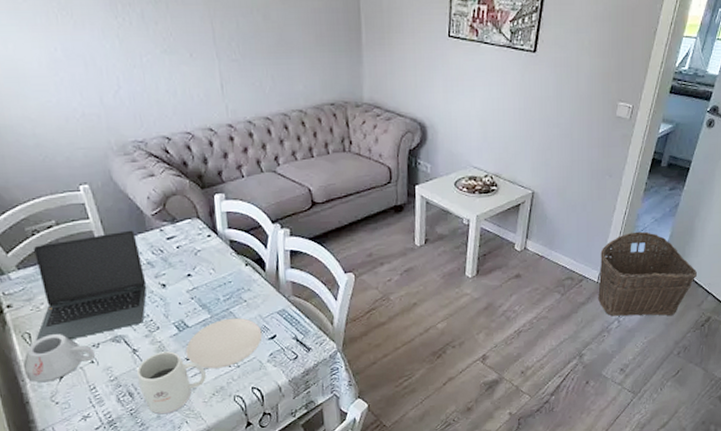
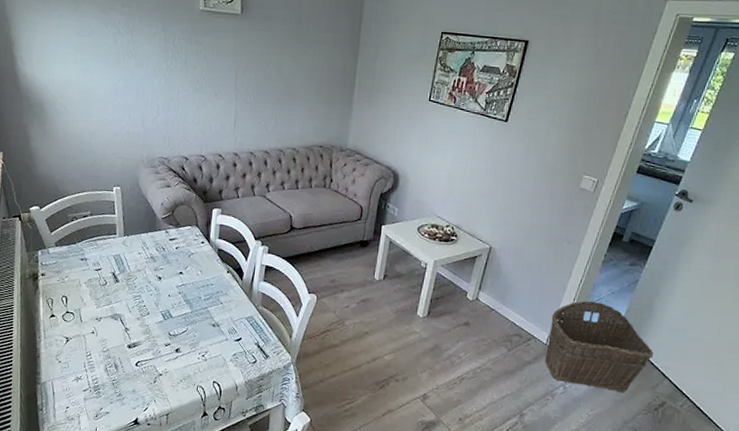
cup: present [22,334,95,383] -> none [42,303,96,343]
laptop: present [34,230,147,341] -> none [56,227,147,311]
mug: present [136,351,206,415] -> none [124,334,178,390]
plate: present [185,317,263,369] -> none [166,315,231,359]

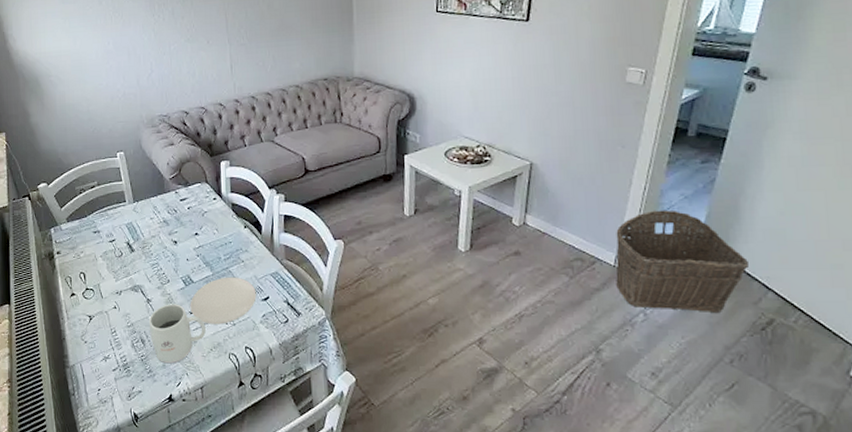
mug: none [124,334,178,390] -> present [148,304,206,364]
plate: none [166,315,231,359] -> present [190,277,257,325]

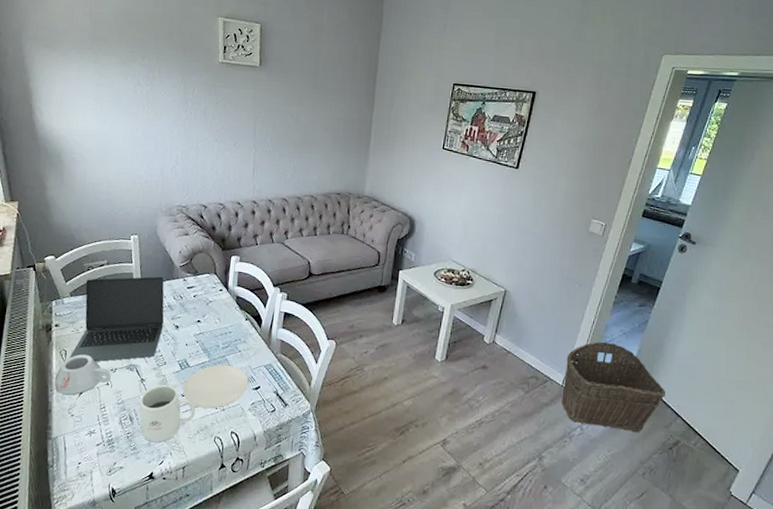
cup: none [63,280,117,322] -> present [54,354,111,396]
laptop: none [75,191,162,286] -> present [70,276,164,362]

